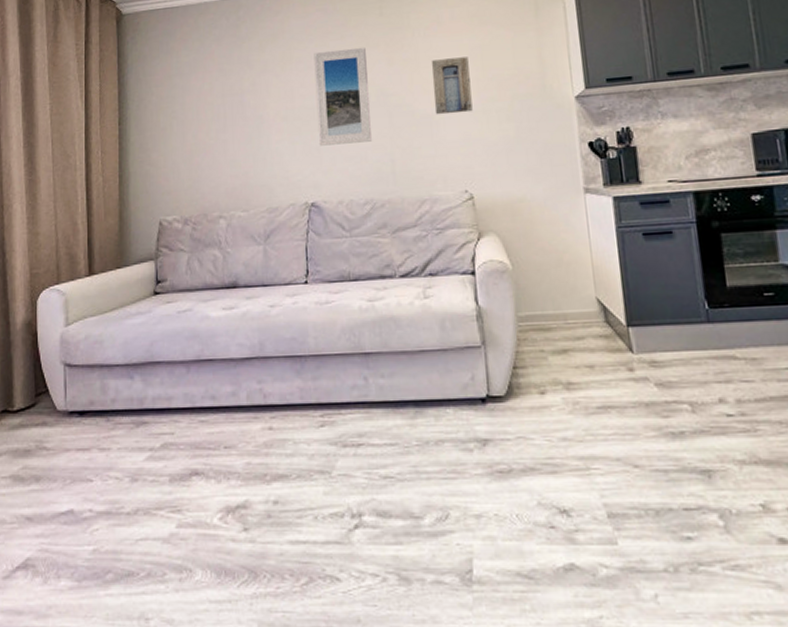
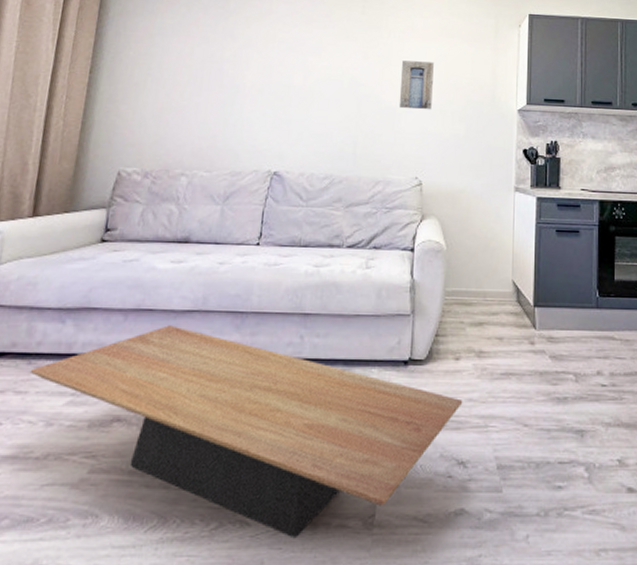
coffee table: none [109,374,556,596] -> present [29,325,463,539]
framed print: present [314,47,373,146] -> none [289,36,345,123]

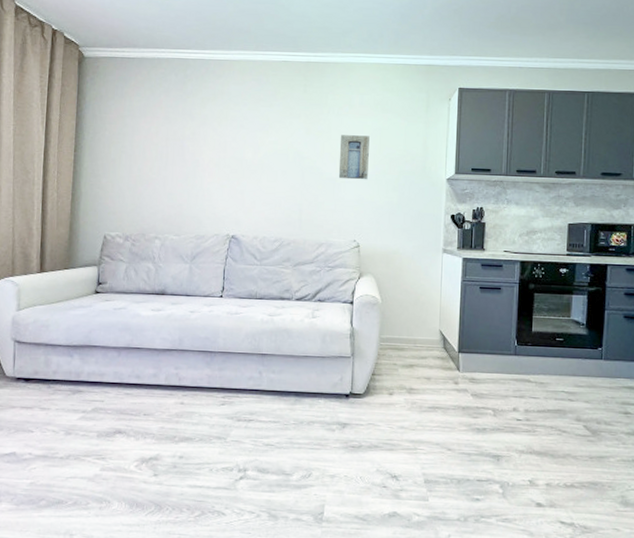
coffee table: present [29,325,463,539] -> none [50,361,396,527]

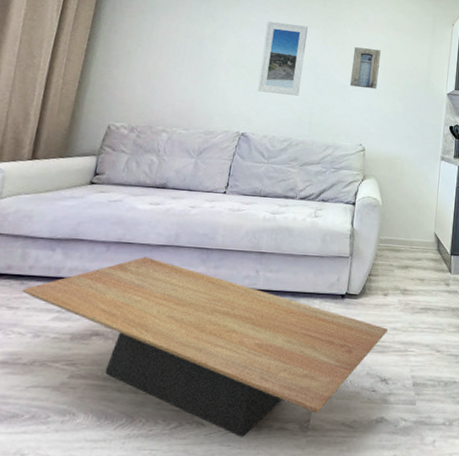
coffee table: none [50,361,396,527] -> present [22,257,389,438]
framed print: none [243,114,289,193] -> present [257,21,308,96]

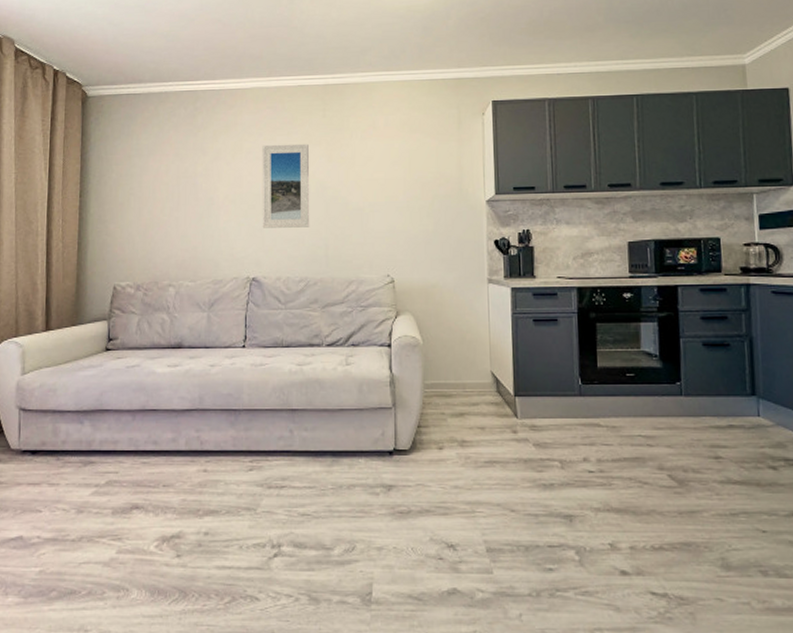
coffee table: present [22,257,389,438] -> none [59,423,449,613]
wall art: present [349,47,381,90] -> none [365,159,399,208]

